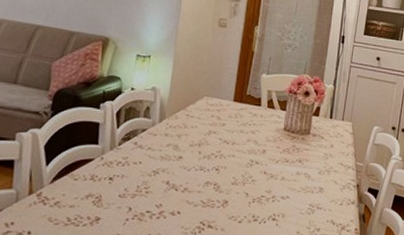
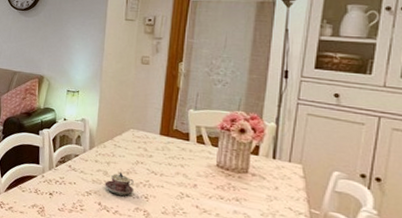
teacup: none [174,144,205,170] -> present [104,172,134,196]

